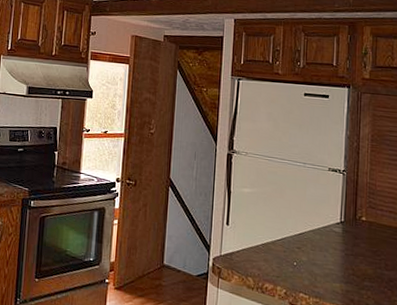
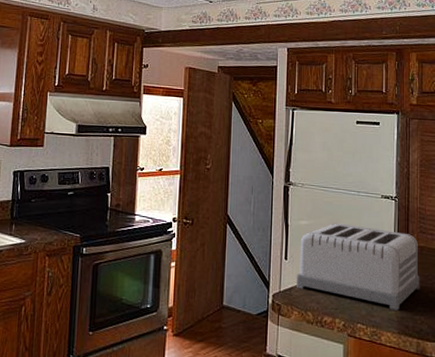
toaster: none [238,192,368,283] -> present [297,223,420,310]

